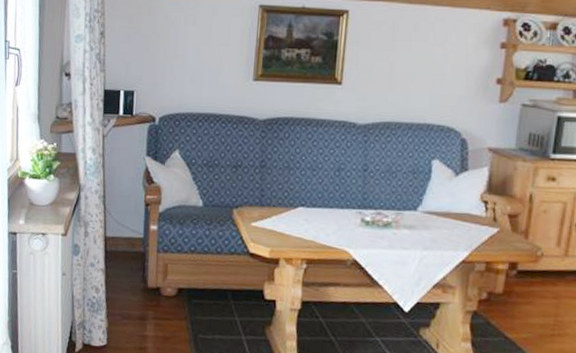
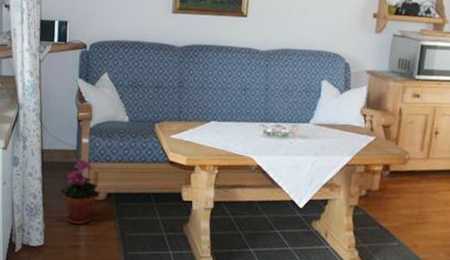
potted plant: none [125,249,170,324] -> present [60,160,100,225]

